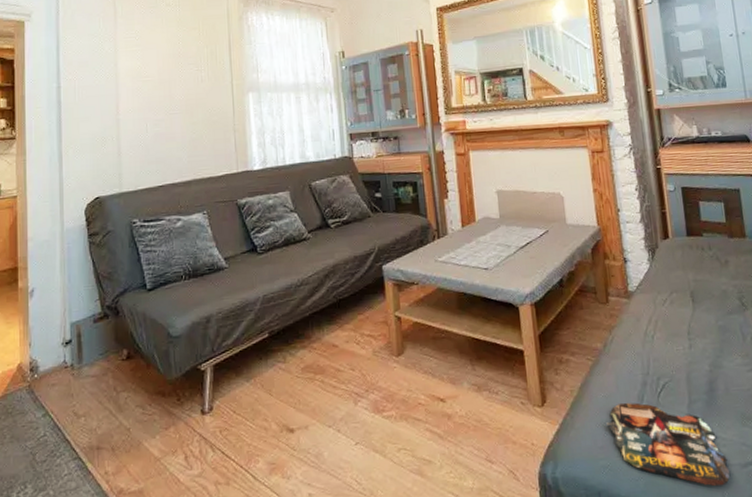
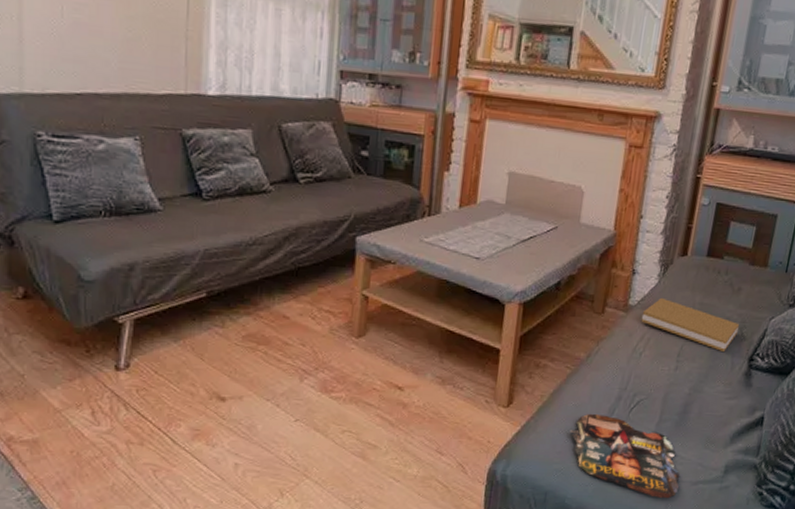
book: none [643,280,738,325] -> present [641,297,740,353]

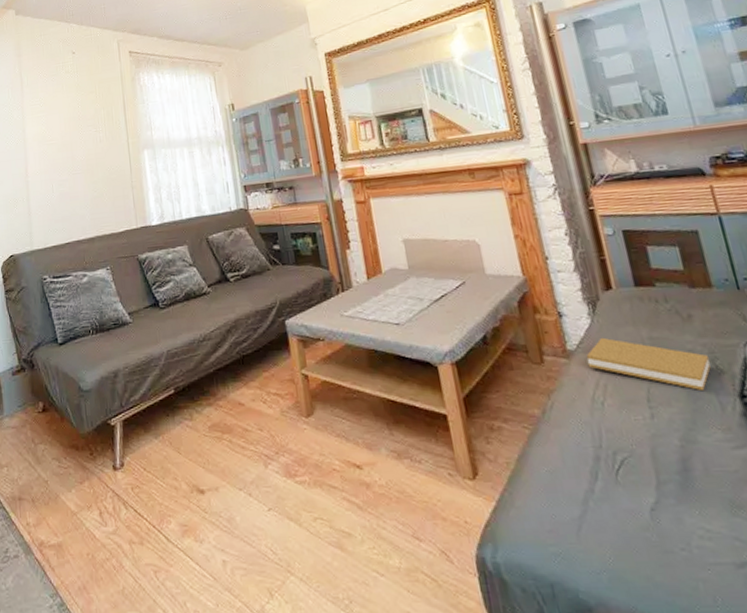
magazine: present [570,414,680,499] -> none [553,480,722,589]

